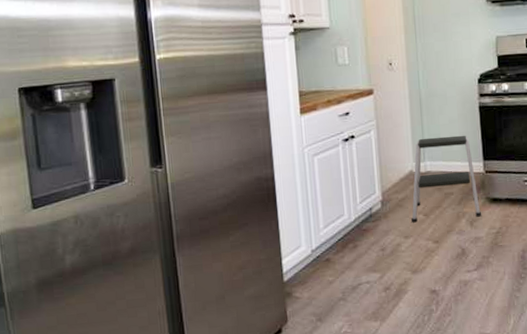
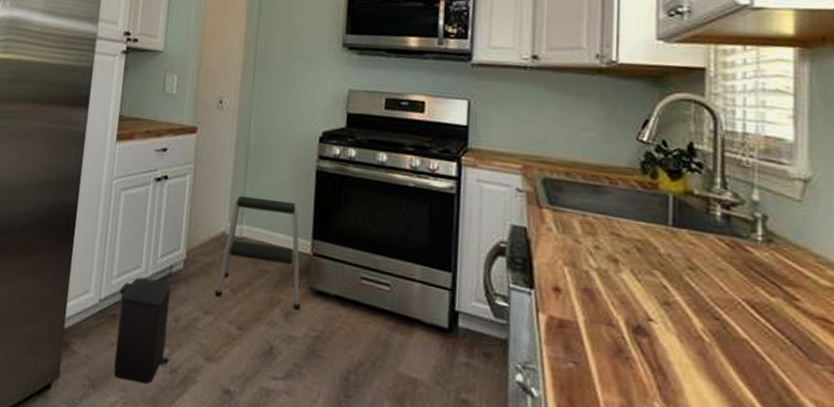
pedal bin: none [328,221,385,308] -> present [114,277,172,383]

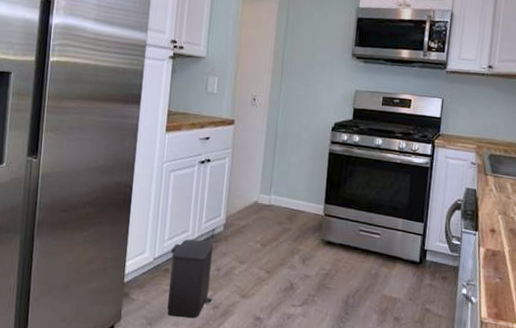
step stool: present [215,195,300,311] -> none [249,173,315,256]

